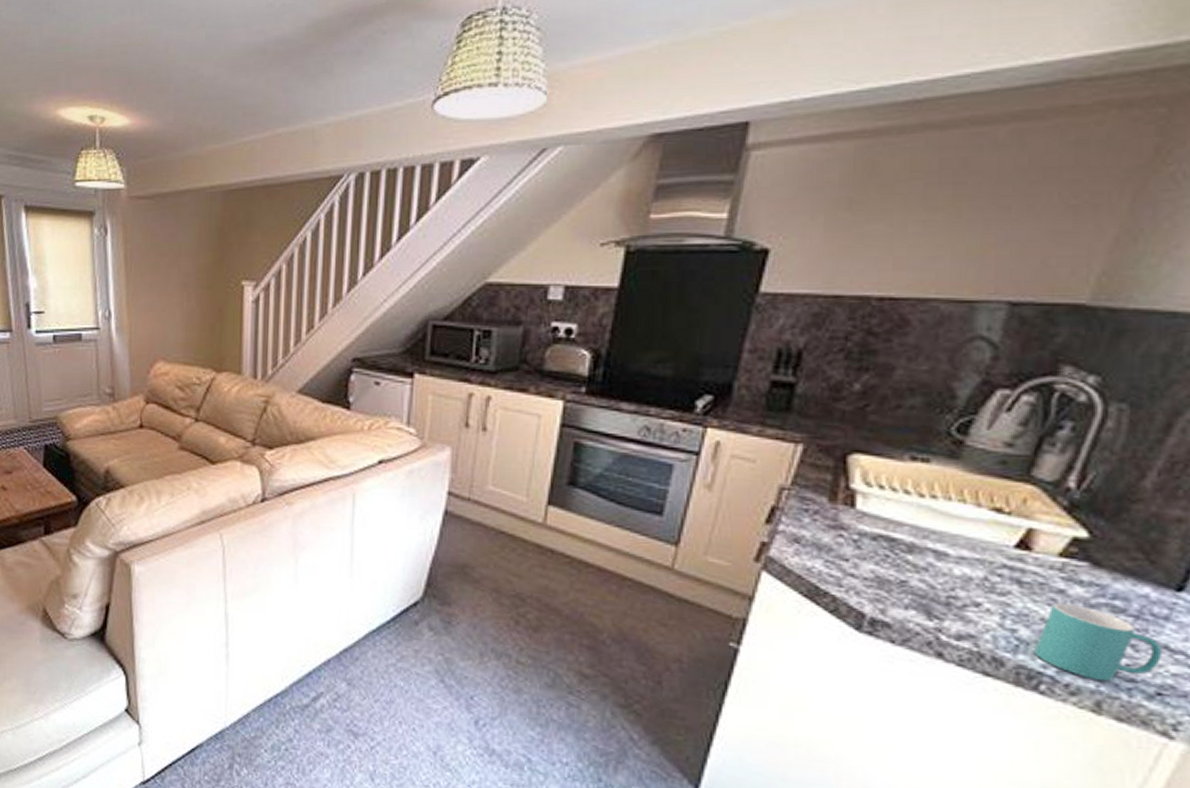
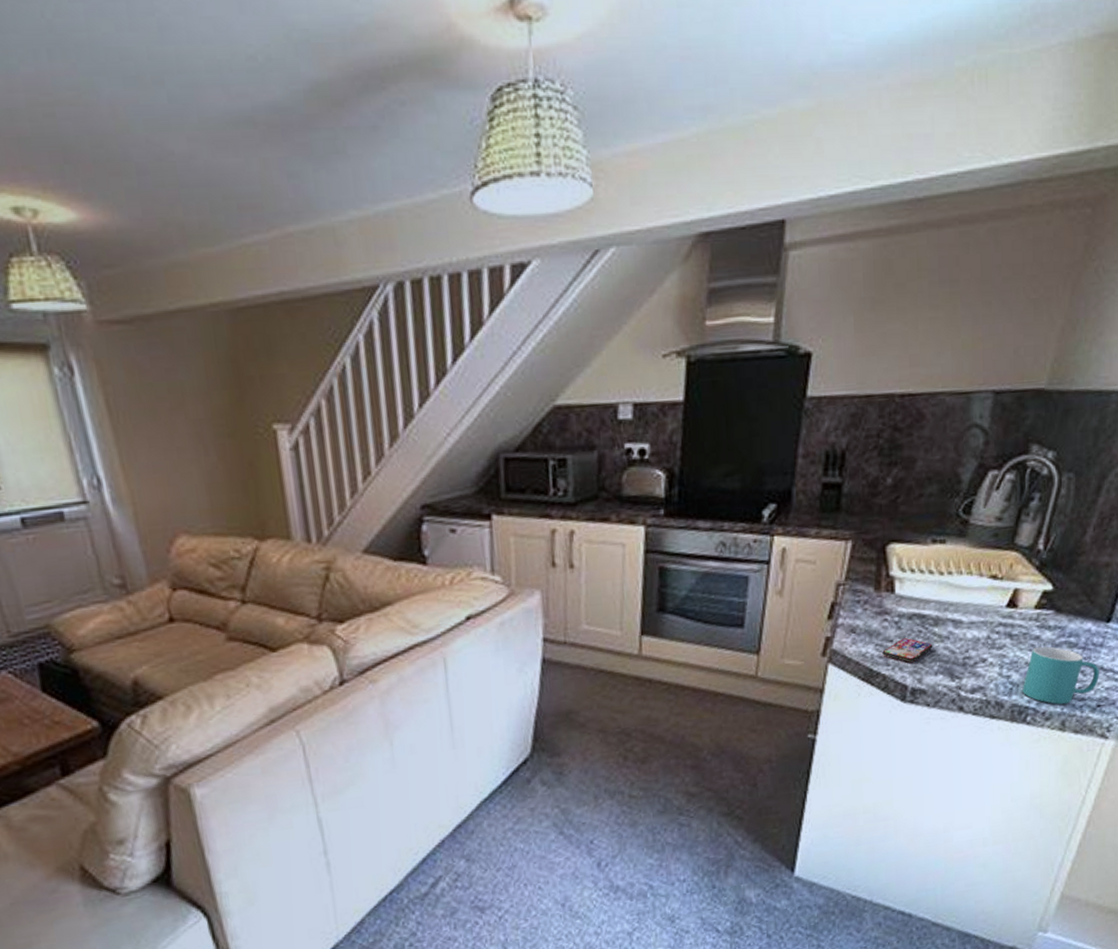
smartphone: none [833,560,904,589] -> present [882,638,933,662]

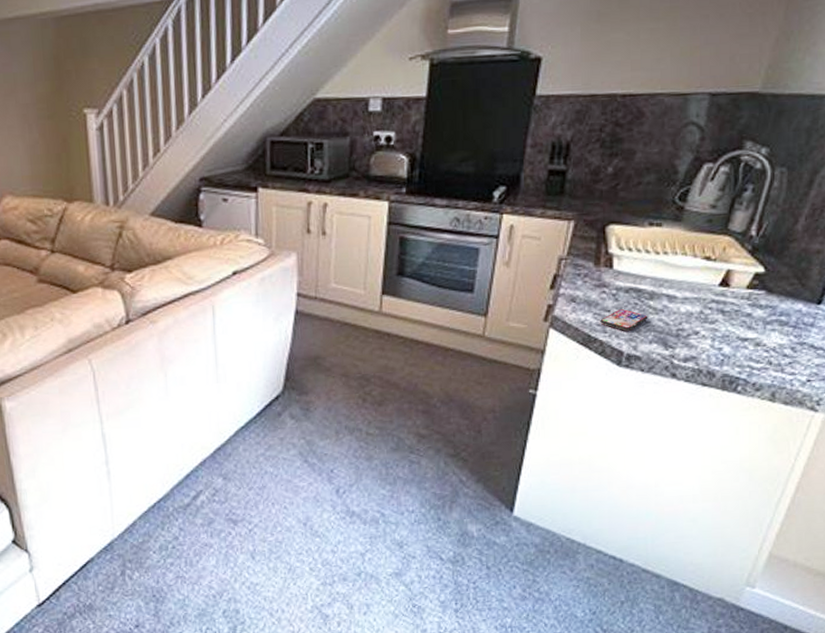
mug: present [1022,646,1099,705] -> none [733,323,809,378]

